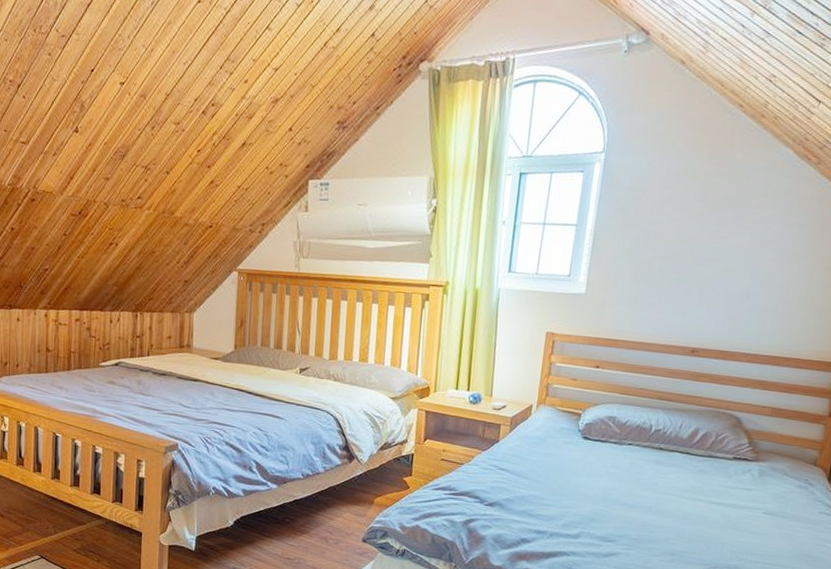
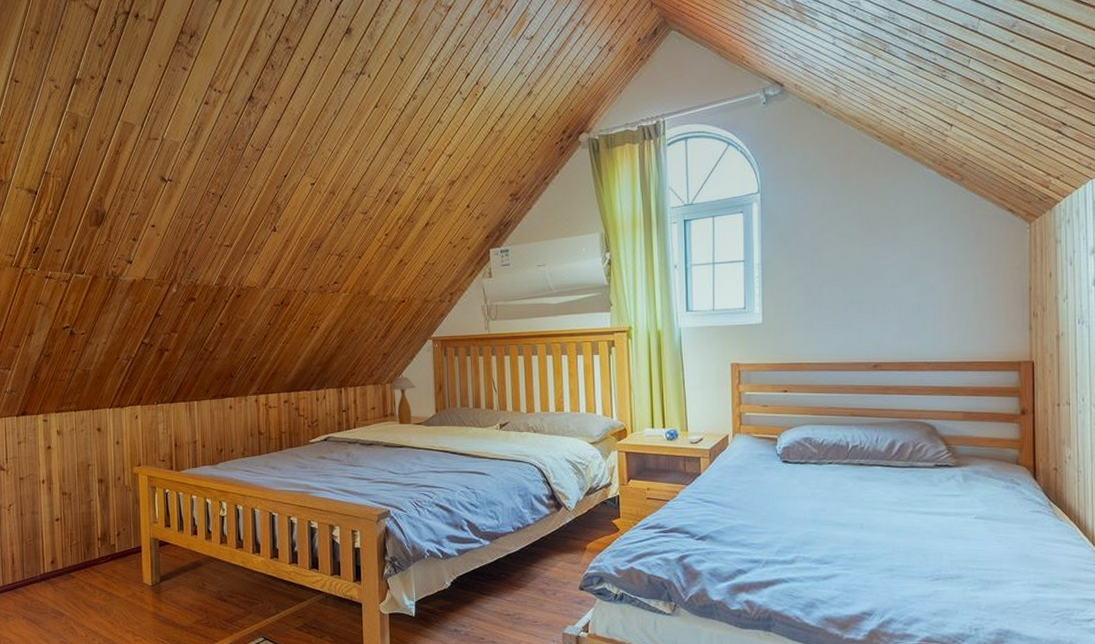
table lamp: none [188,303,218,358] -> present [389,373,417,424]

